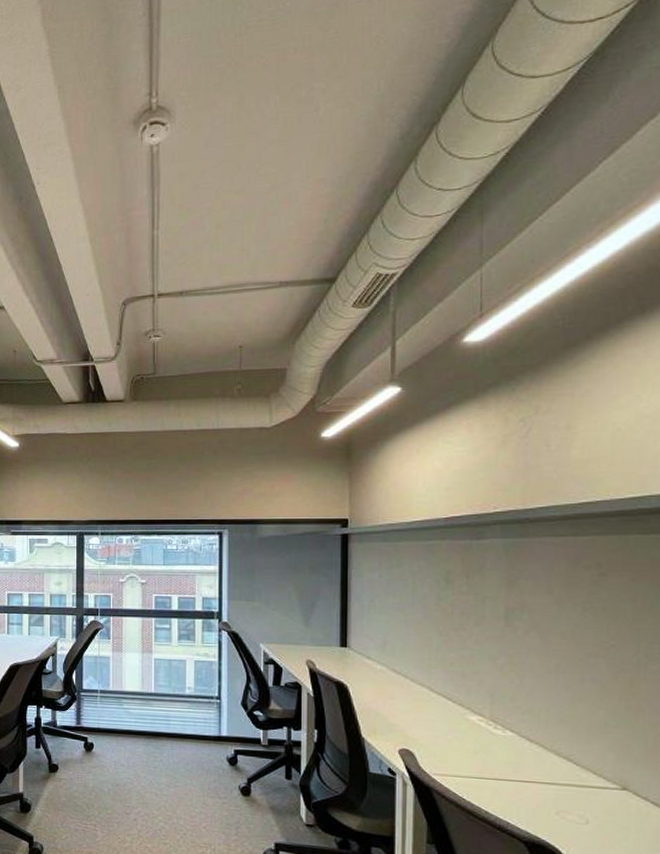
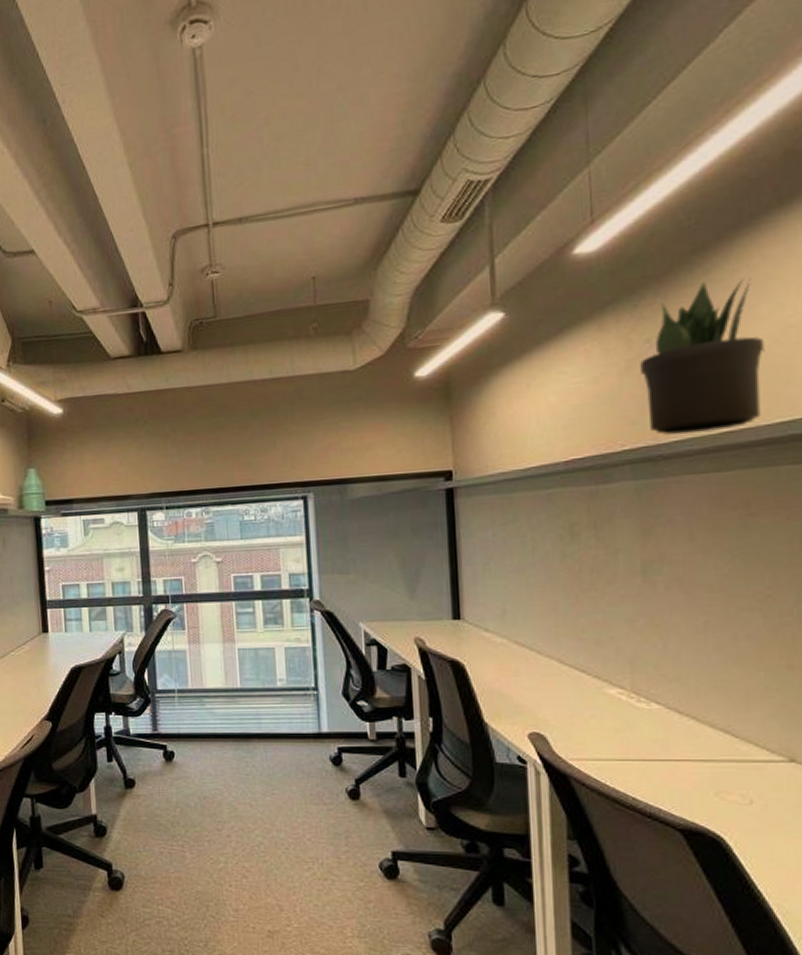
planter: none [514,373,622,501] -> present [640,278,765,435]

